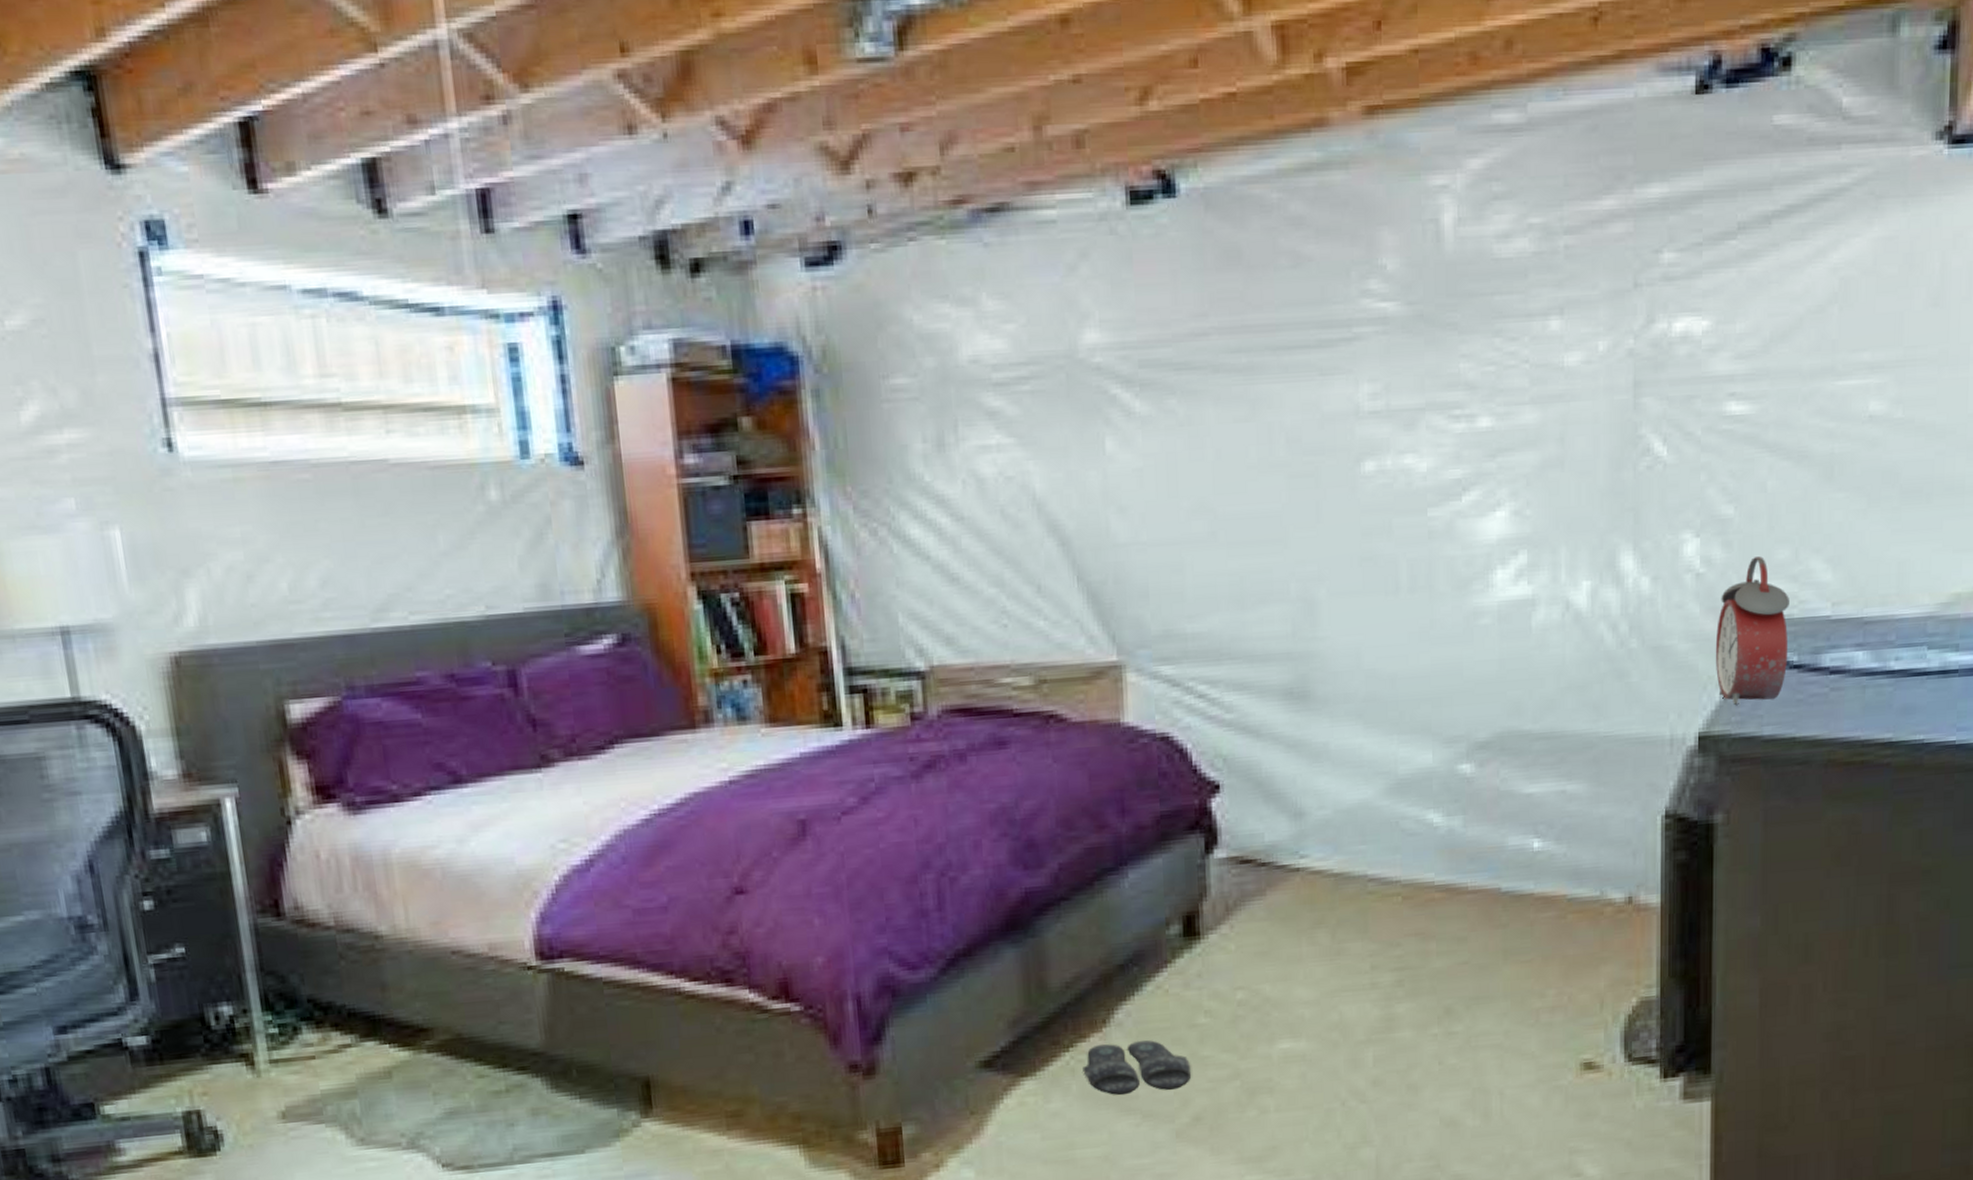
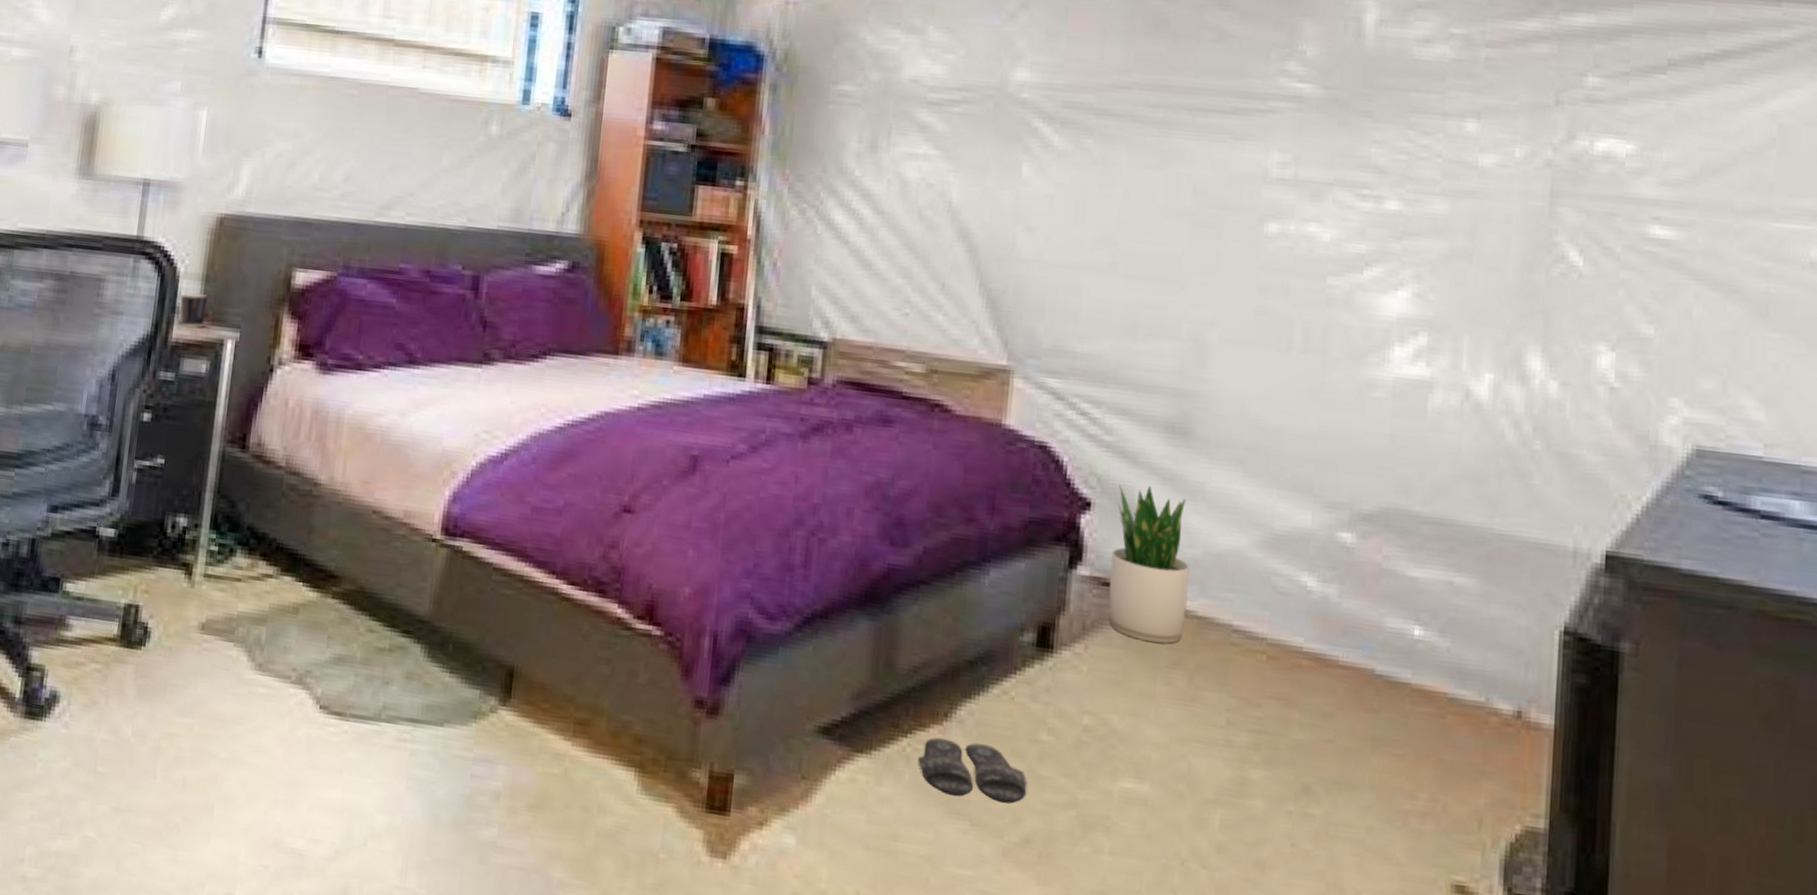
mug: none [149,750,190,795] -> present [179,293,208,328]
planter: none [1245,756,1323,909] -> present [1108,484,1189,644]
alarm clock: present [1715,556,1789,705] -> none [1628,381,1715,534]

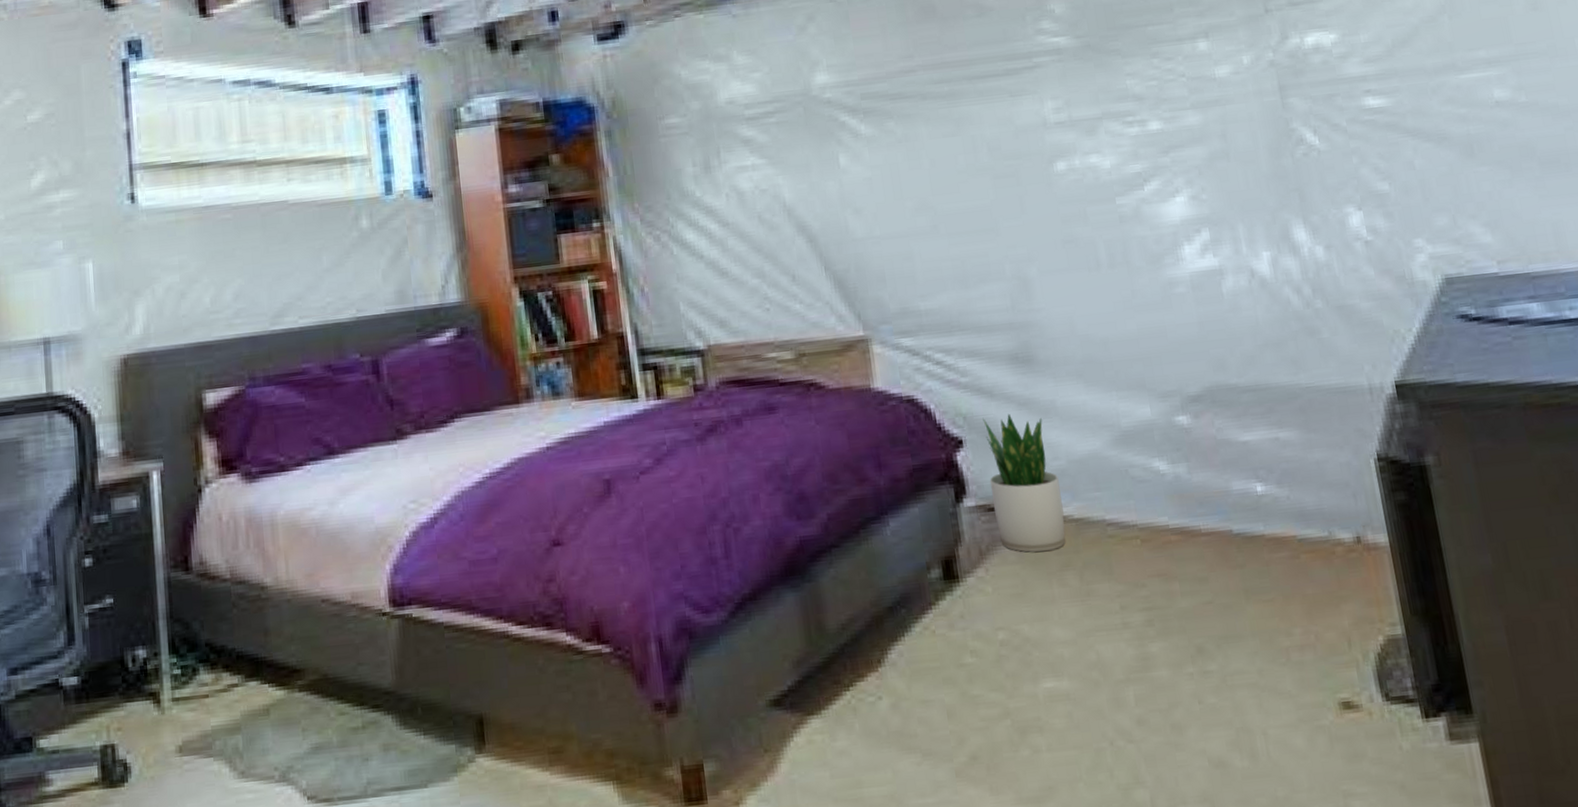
mug: present [179,293,208,328] -> none [99,433,128,470]
slippers: present [918,737,1027,803] -> none [863,679,964,733]

